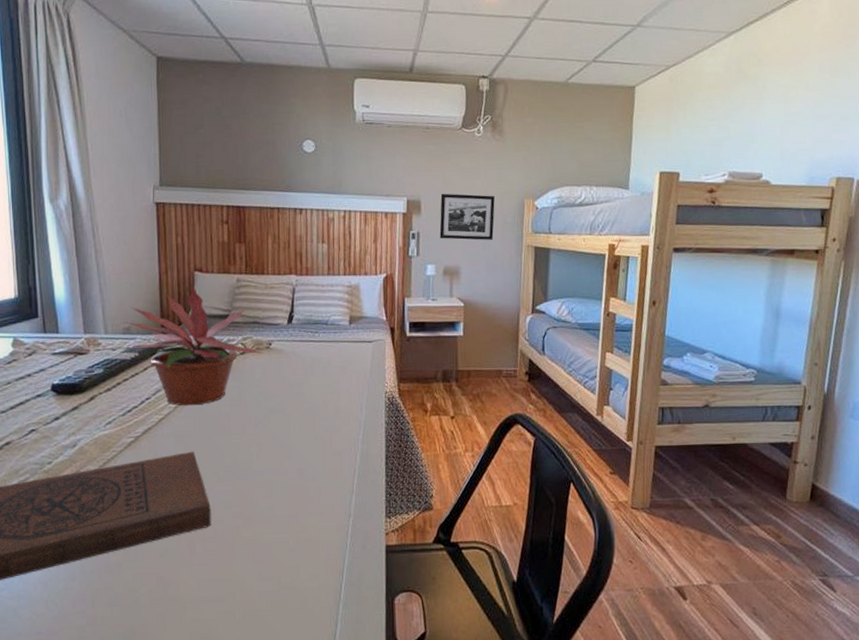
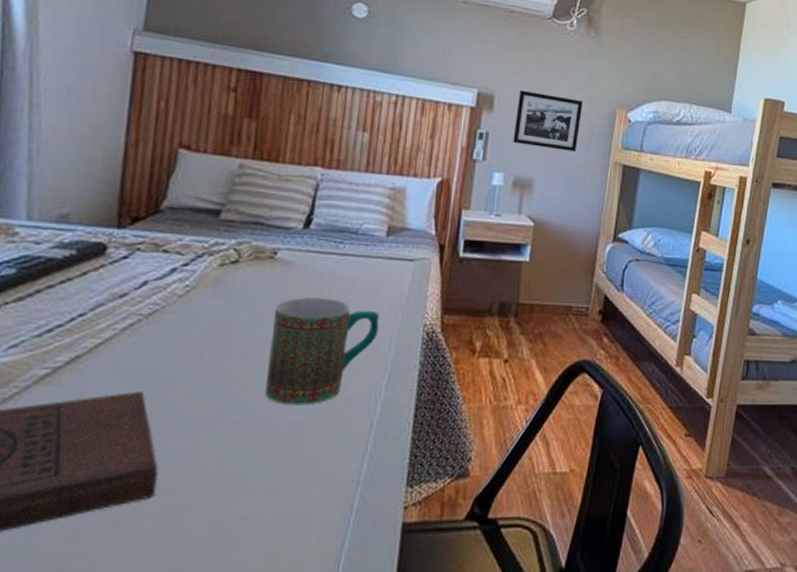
potted plant: present [124,284,265,406] -> none [59,165,267,328]
mug: none [275,376,352,458] -> present [266,298,380,406]

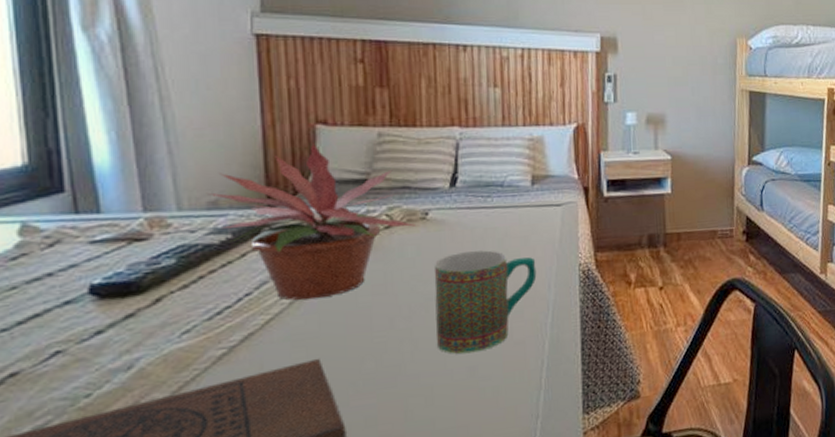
potted plant: none [59,165,267,328] -> present [208,141,420,301]
picture frame: present [513,89,583,151] -> none [640,29,704,84]

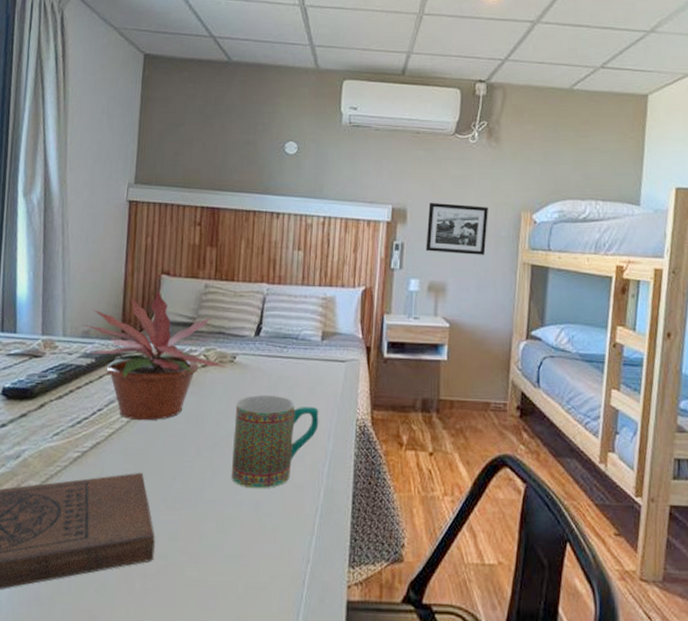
picture frame: none [640,29,704,84] -> present [426,202,488,255]

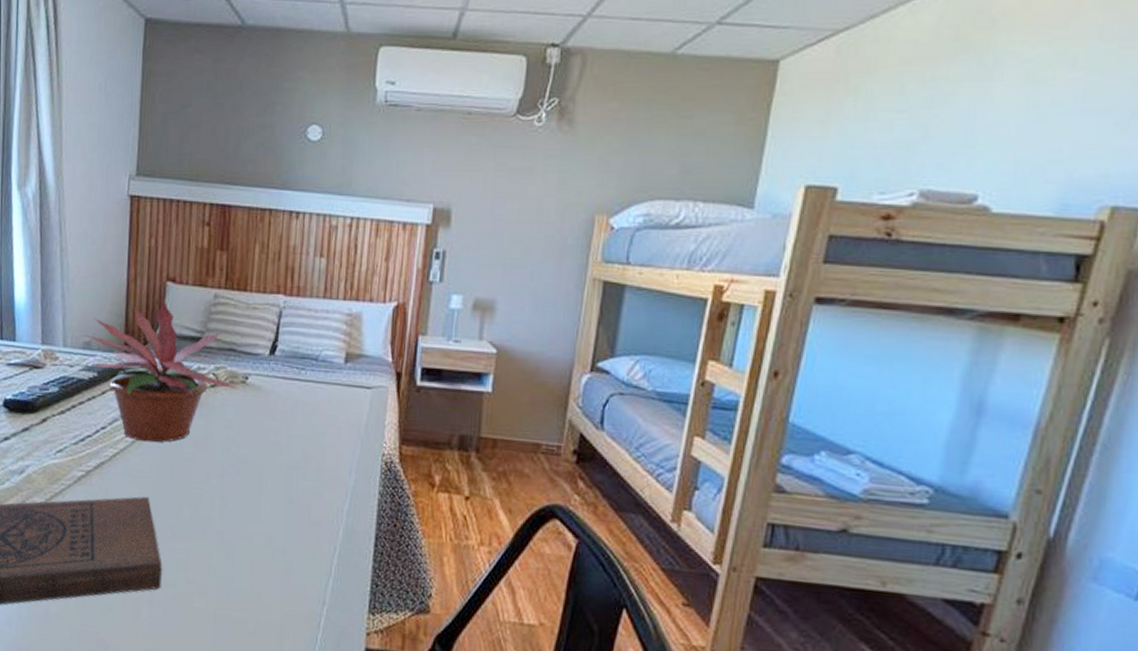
mug: present [232,395,319,489] -> none [243,421,340,524]
picture frame: present [426,202,488,255] -> none [472,201,553,268]

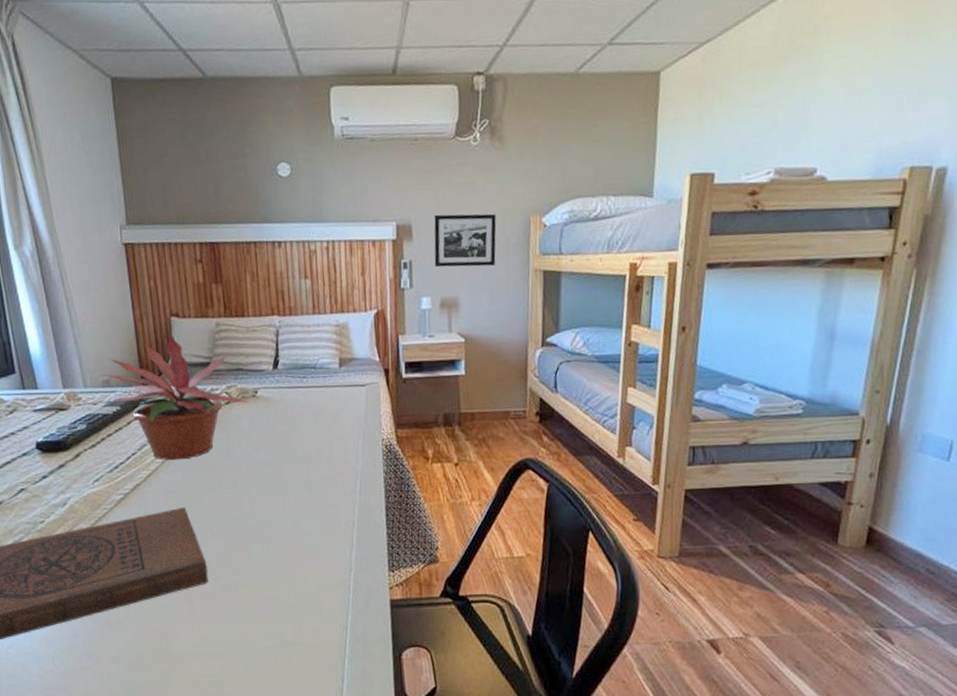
picture frame: none [472,201,553,268] -> present [434,213,497,268]

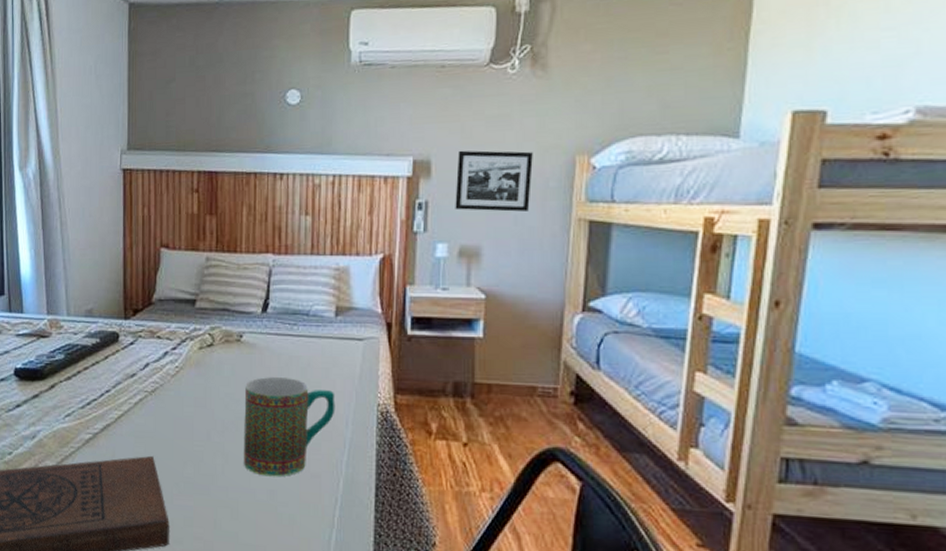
potted plant: present [102,331,252,461] -> none [86,262,235,403]
mug: none [264,424,346,512] -> present [244,377,335,477]

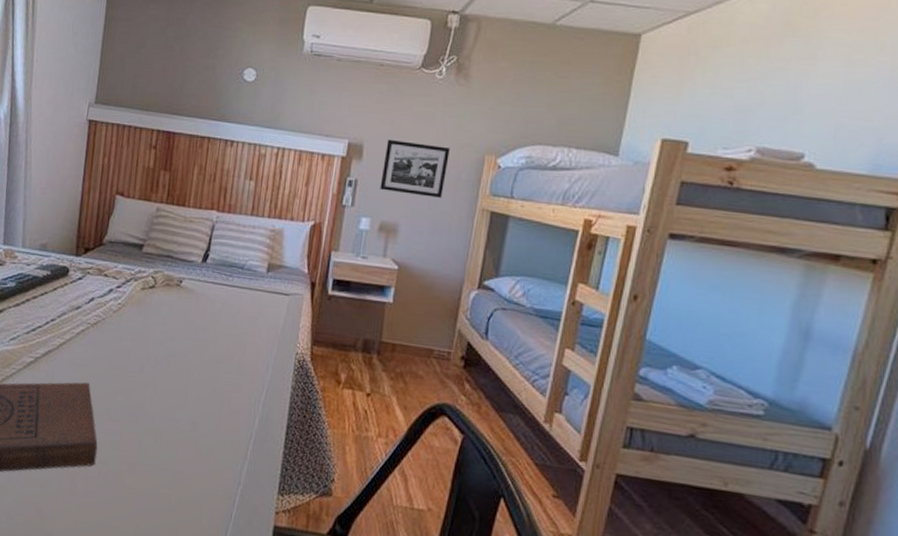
mug: present [244,377,335,477] -> none [171,320,260,411]

